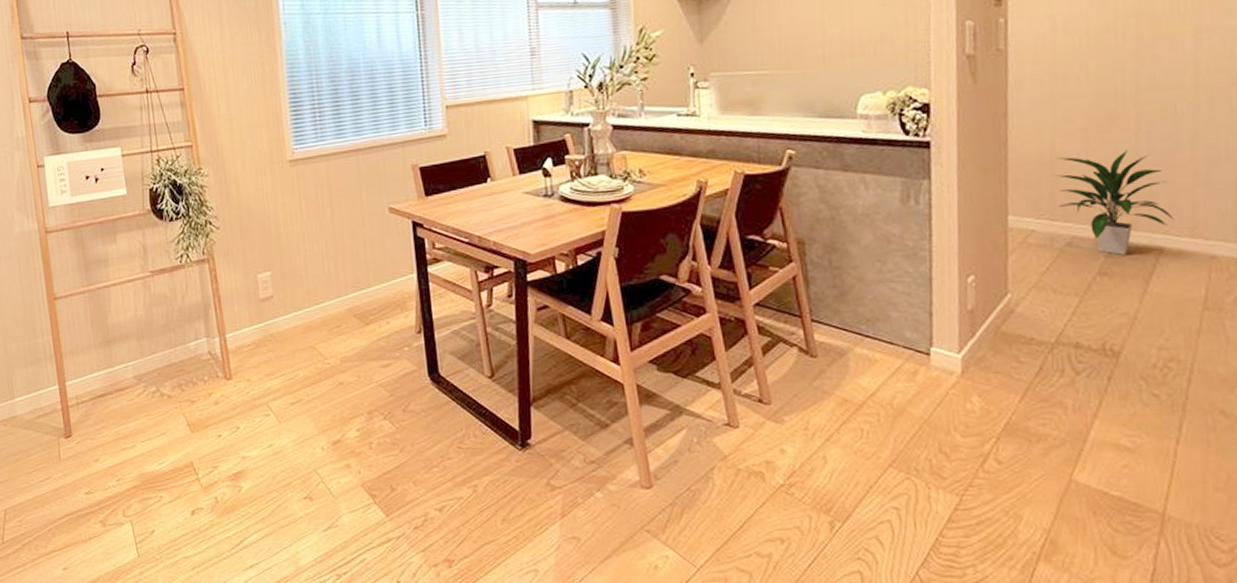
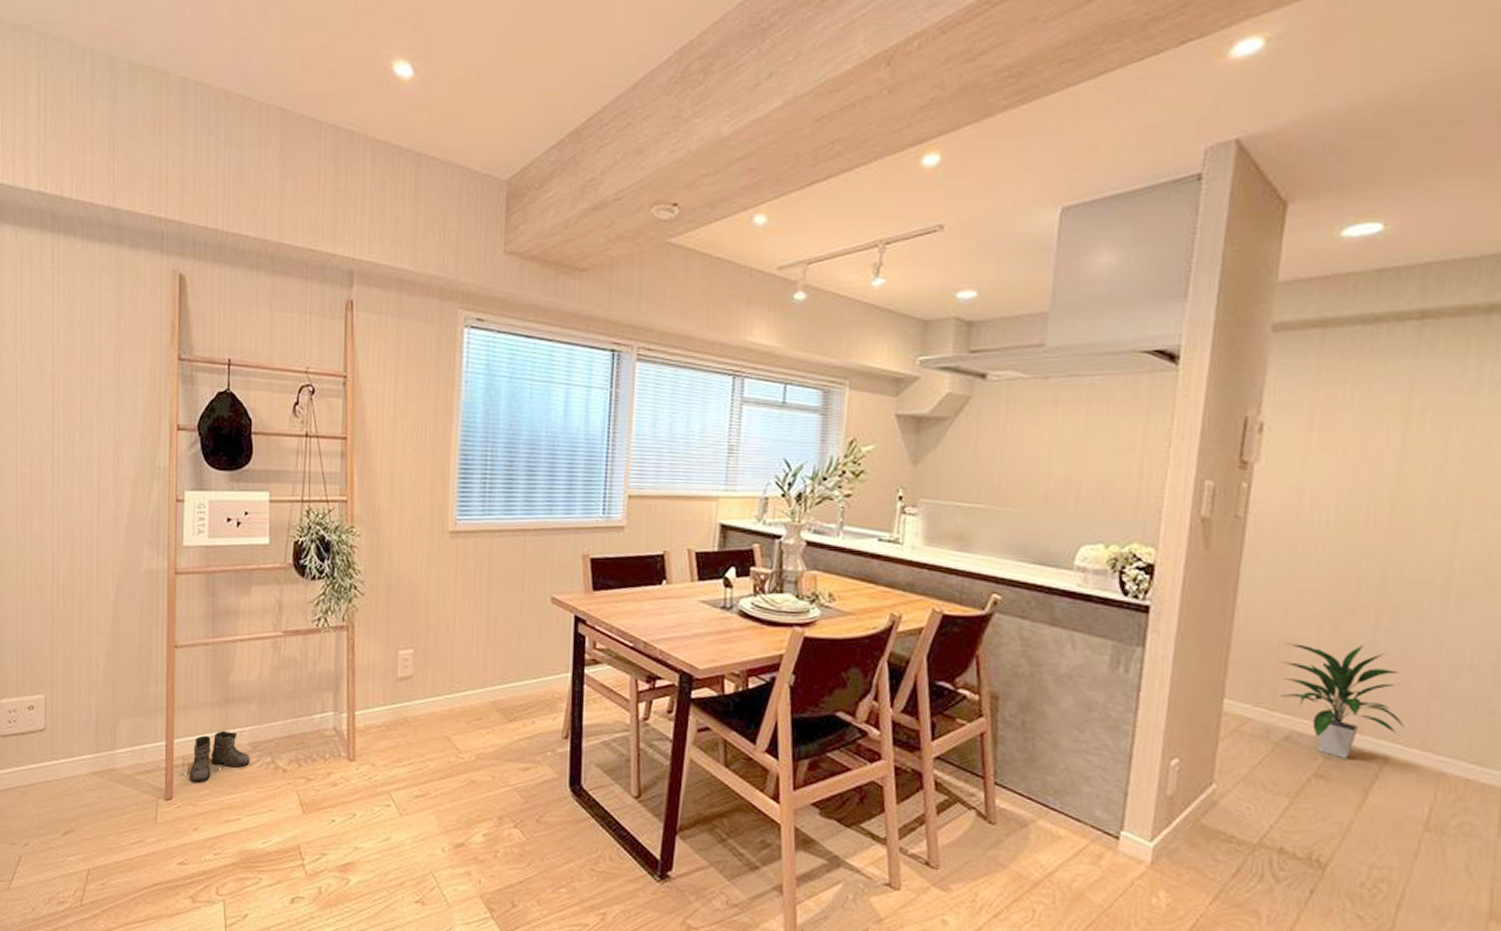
boots: none [76,367,137,418] -> present [181,730,250,783]

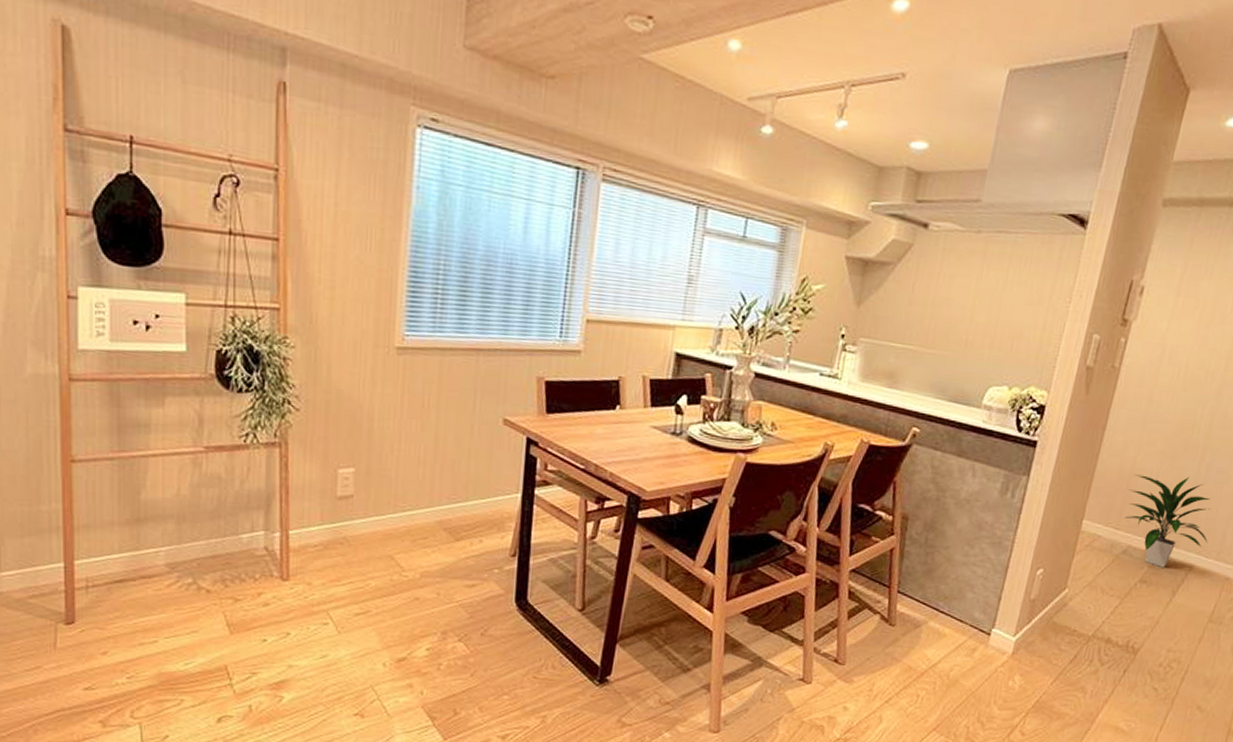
boots: present [181,730,250,783] -> none [84,550,168,605]

